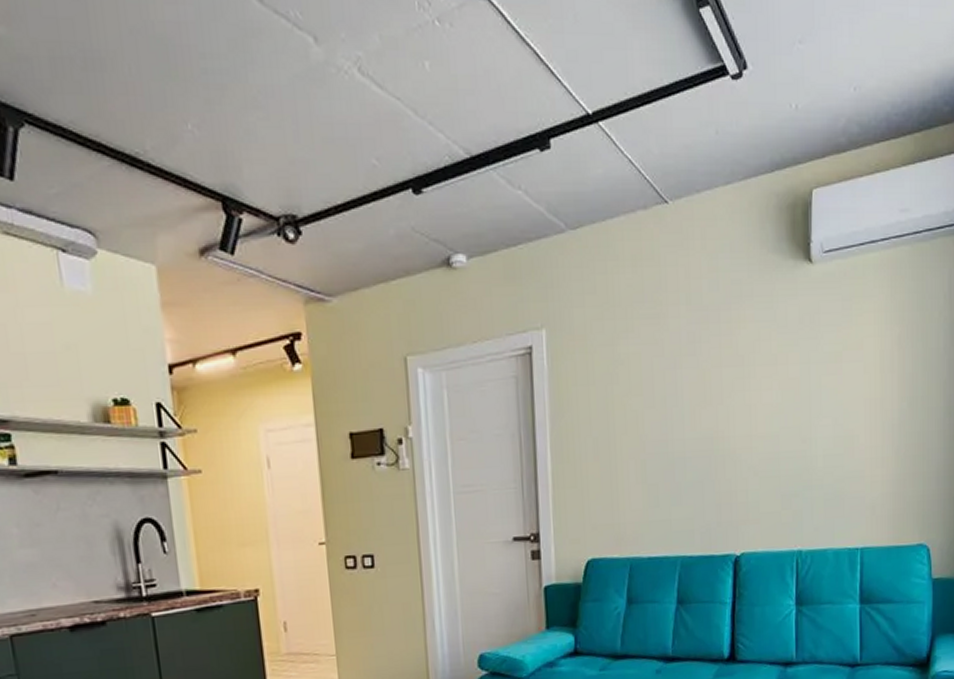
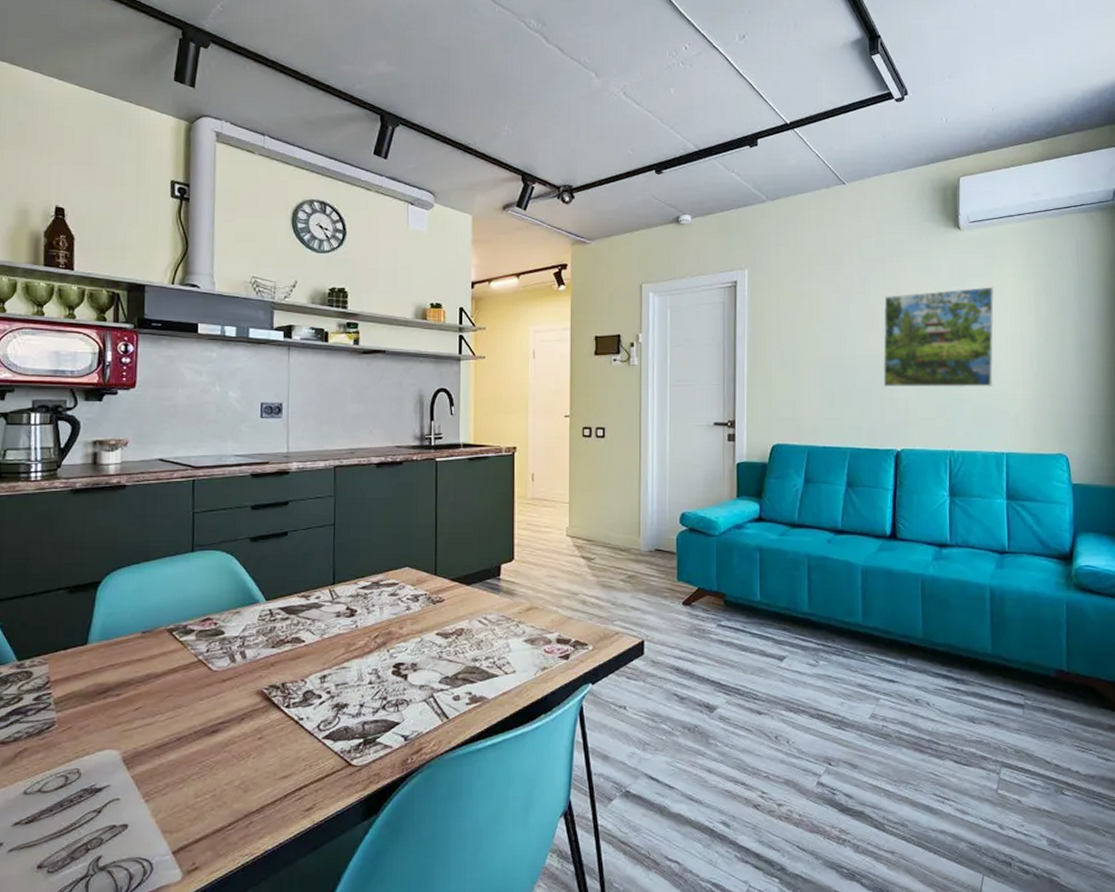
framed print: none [718,338,850,476] -> present [883,287,994,388]

